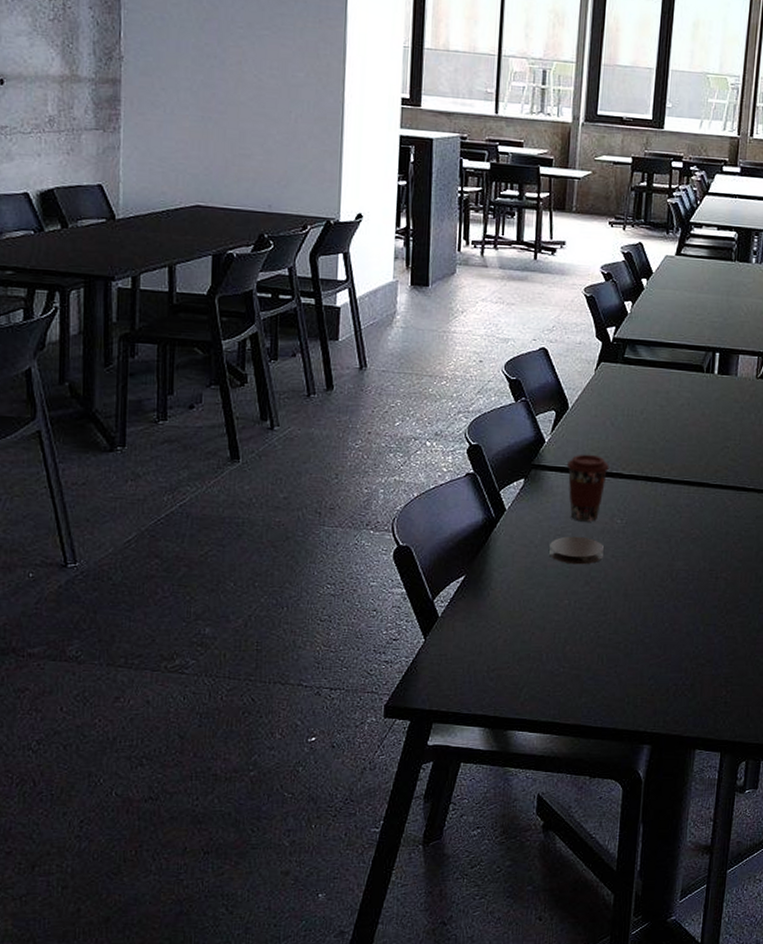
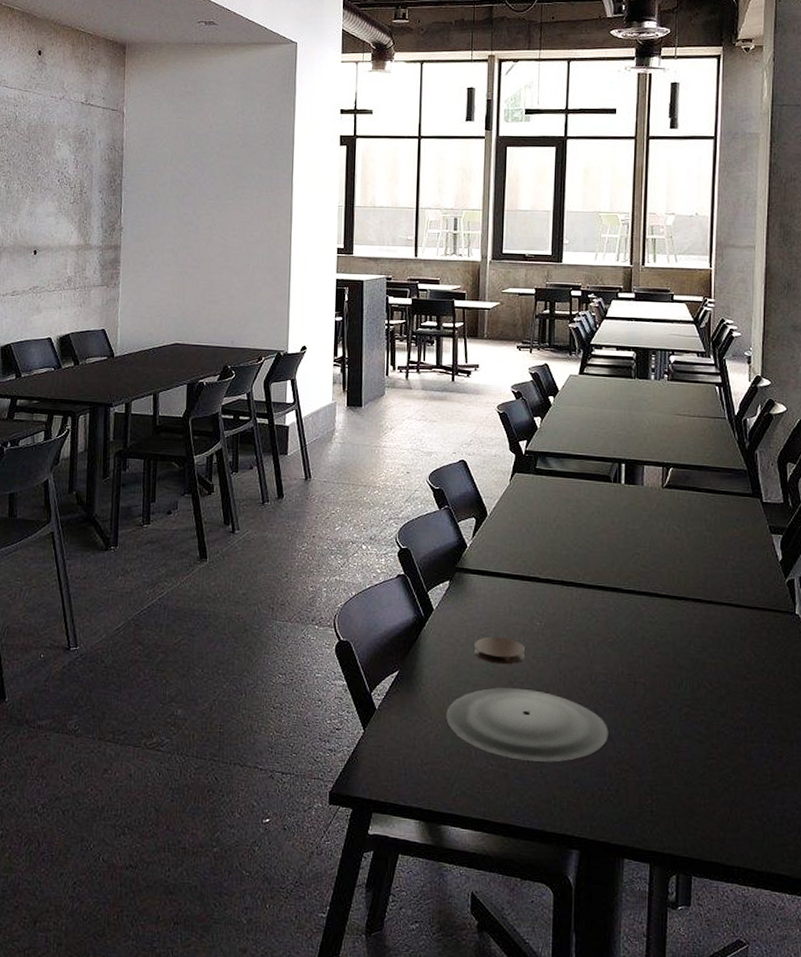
plate: none [516,588,687,661] -> present [446,687,608,762]
coffee cup: present [566,454,609,522] -> none [487,558,527,623]

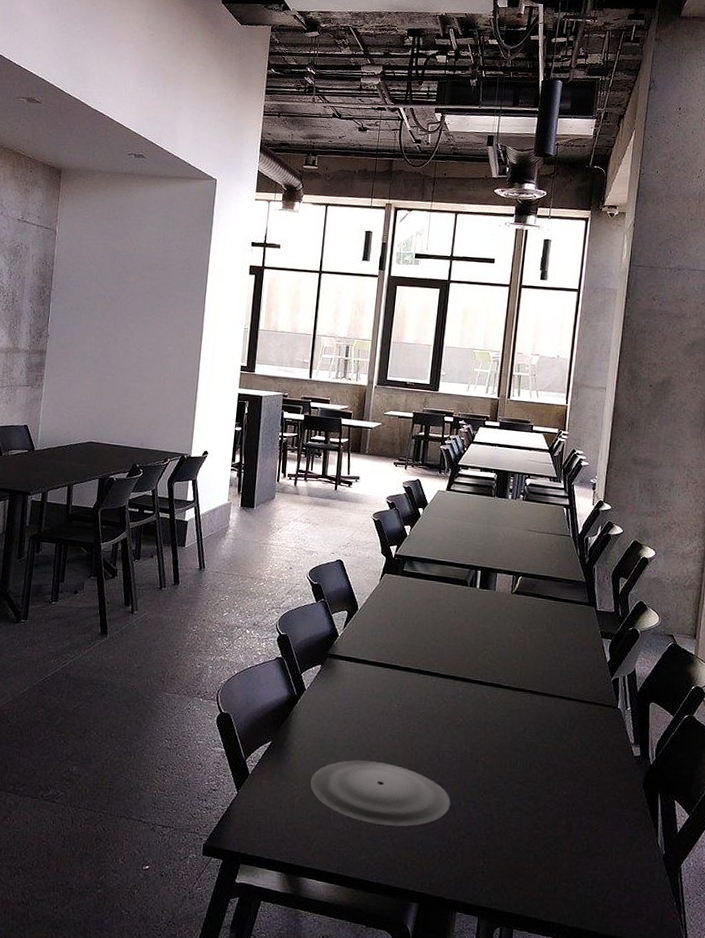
coaster: present [473,636,526,665] -> none [338,715,384,741]

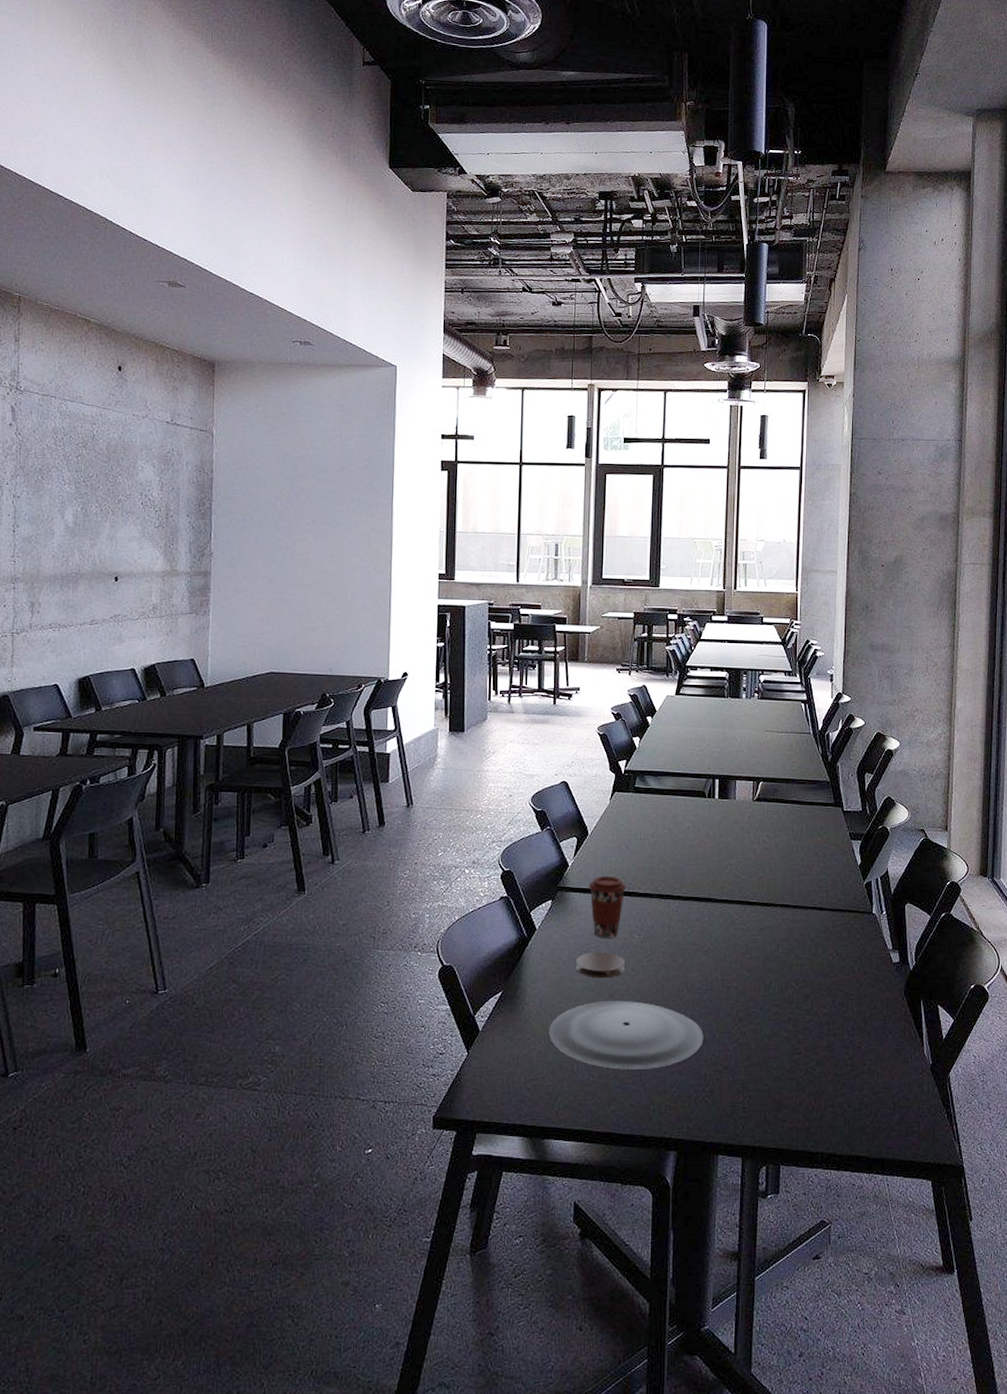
coaster: none [338,715,384,741] -> present [575,952,626,979]
coffee cup: none [355,647,389,705] -> present [588,875,626,938]

